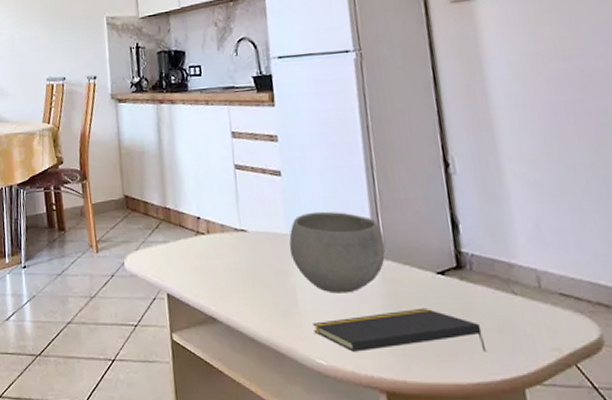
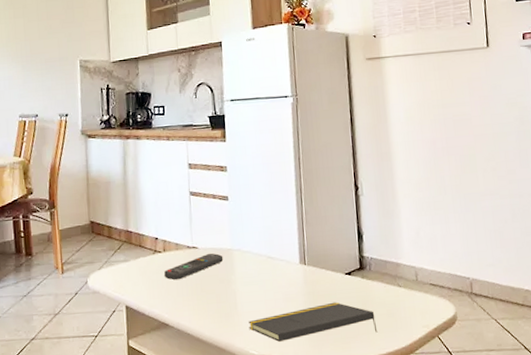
remote control: none [209,237,279,268] -> present [164,253,224,280]
bowl: present [289,211,386,294] -> none [232,228,308,296]

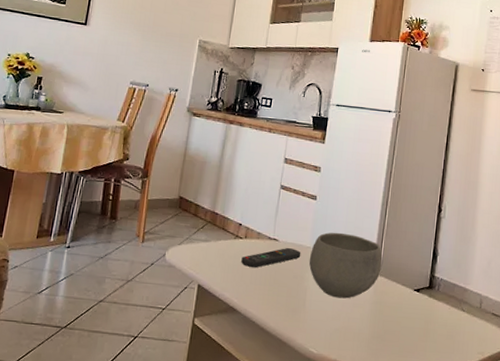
bowl: none [232,228,308,296] -> present [309,232,383,299]
notepad: present [248,302,378,342] -> none [313,315,435,352]

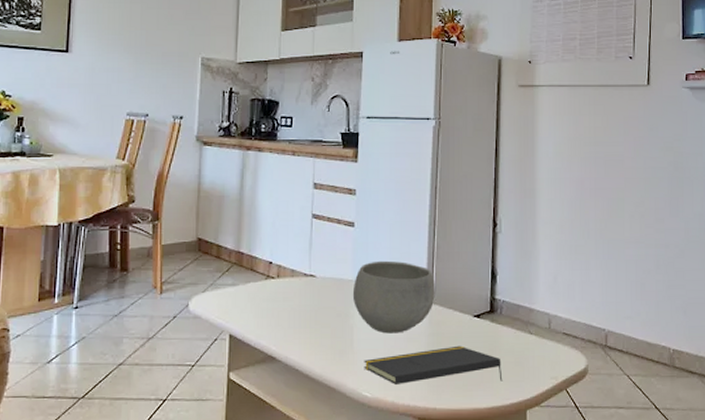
remote control: present [241,247,301,268] -> none [276,283,343,310]
notepad: none [313,315,435,352] -> present [364,345,503,385]

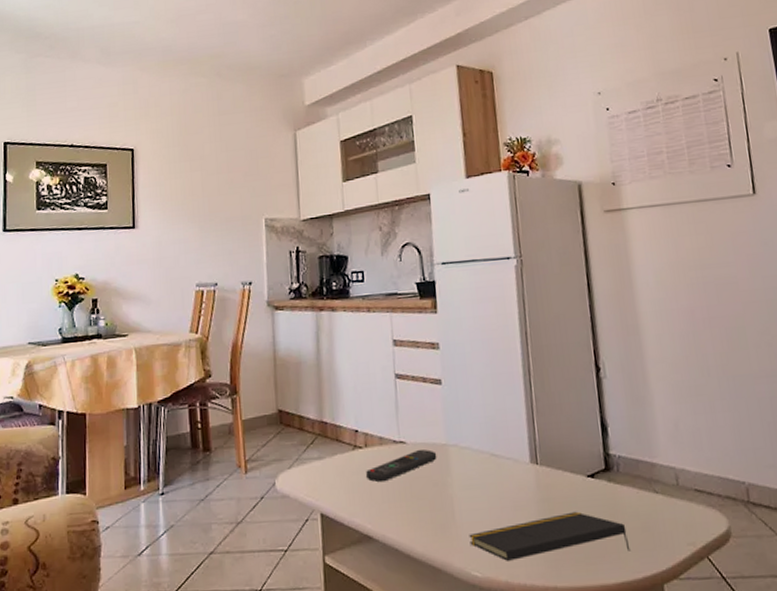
remote control: none [276,283,343,310] -> present [366,449,437,483]
bowl: present [352,260,435,334] -> none [447,419,541,503]

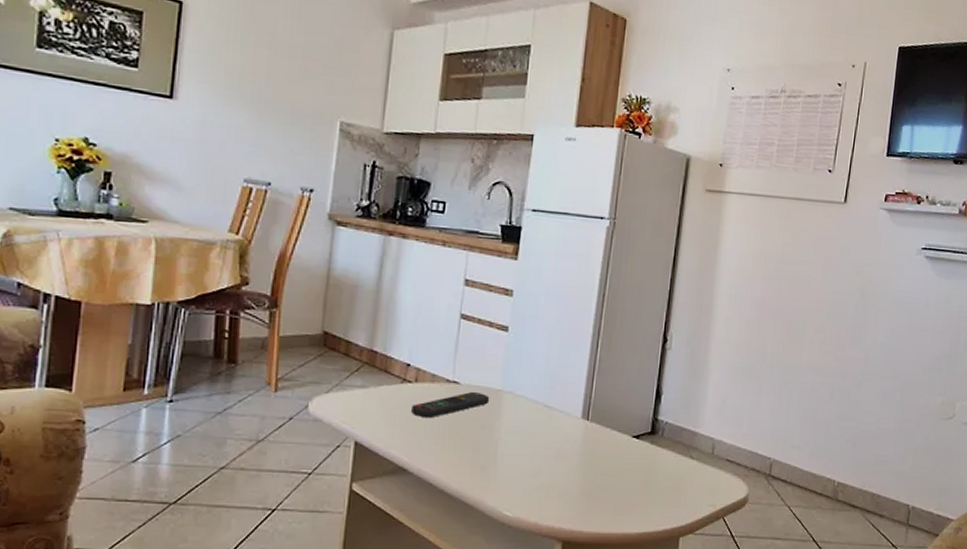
notepad: present [469,511,631,561] -> none [507,467,658,507]

